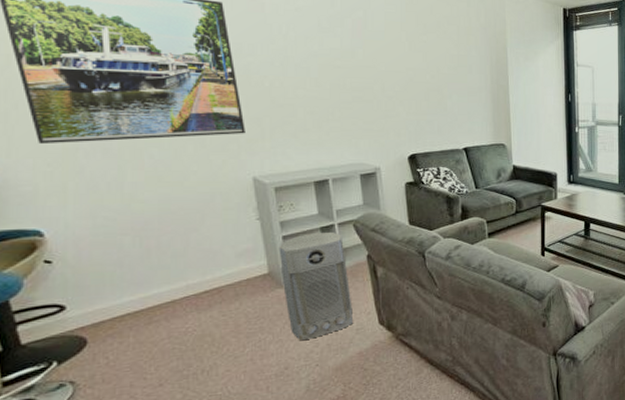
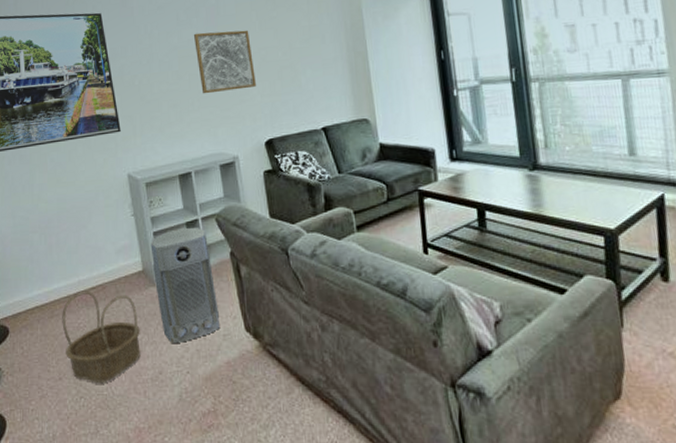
basket: none [164,294,263,385] -> present [62,290,141,382]
wall art: none [336,43,402,105] -> present [193,30,256,94]

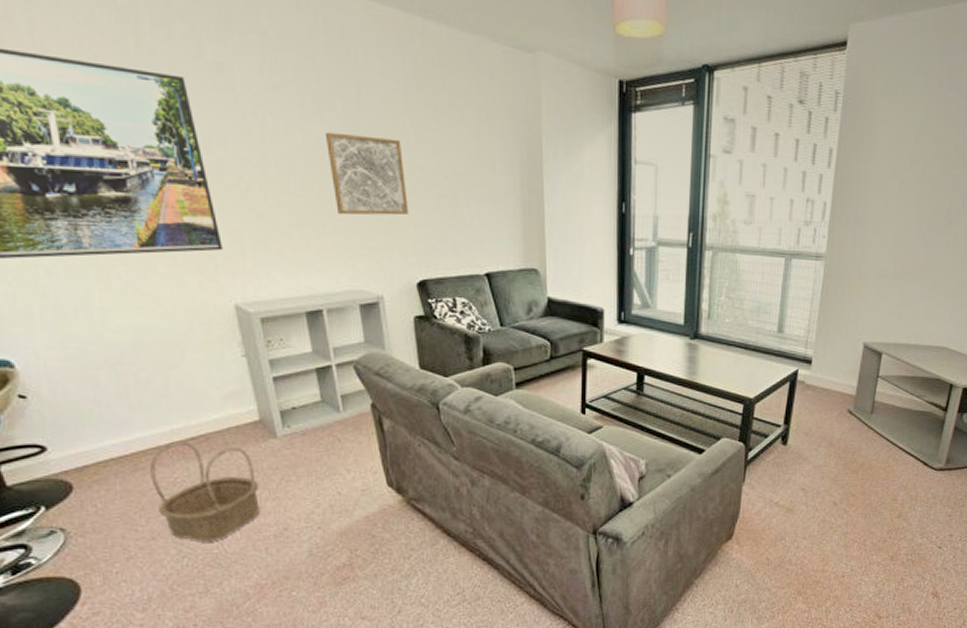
air purifier: present [150,228,221,343] -> none [269,375,359,498]

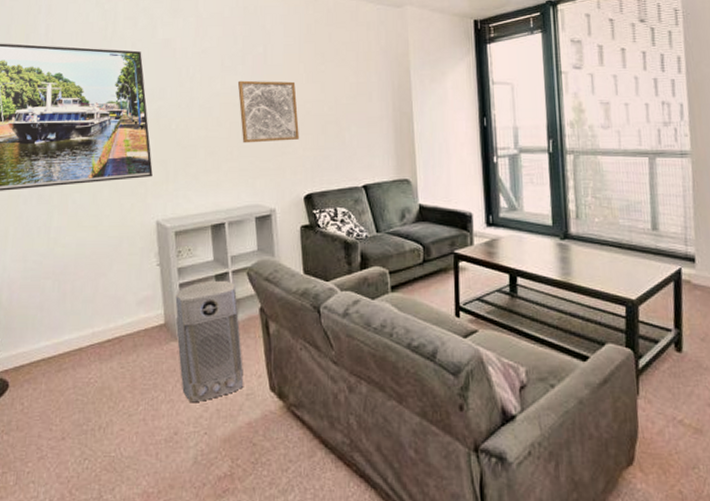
basket: present [150,441,260,541] -> none [70,343,157,443]
air purifier: none [269,375,359,498] -> present [175,281,244,402]

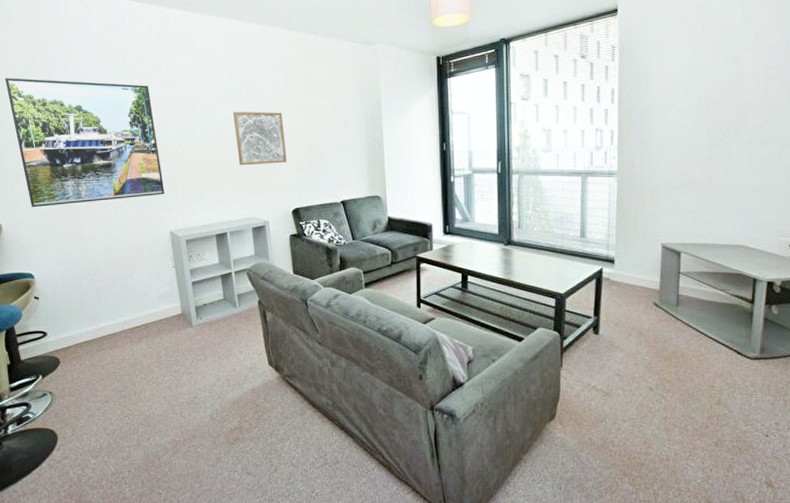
air purifier: present [175,281,244,402] -> none [189,280,248,373]

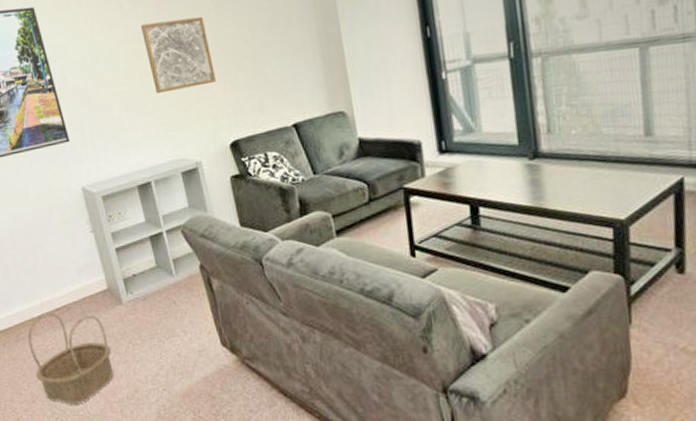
basket: none [109,329,178,405] -> present [28,312,114,404]

